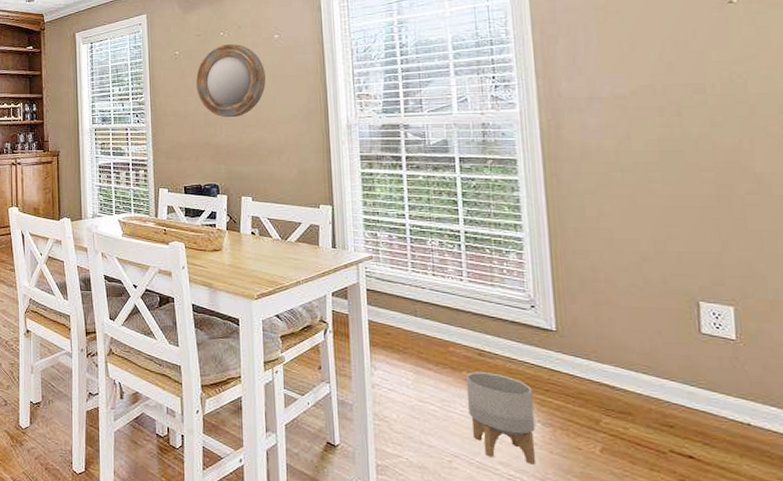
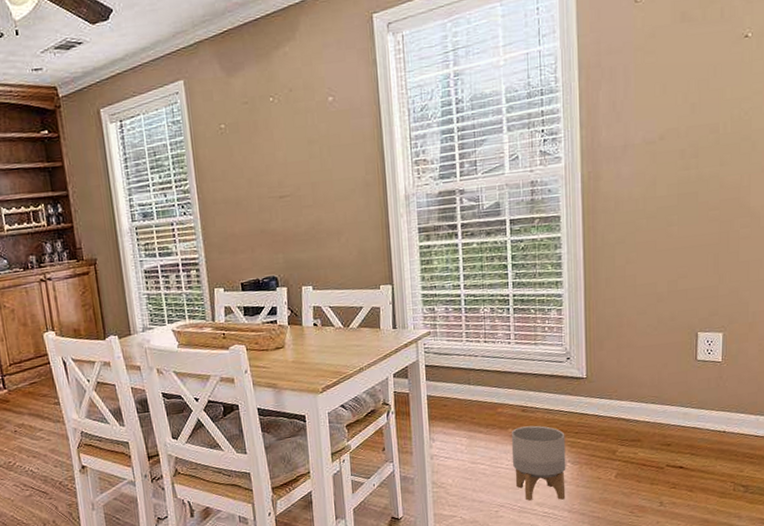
home mirror: present [196,43,266,118] -> none [246,111,322,200]

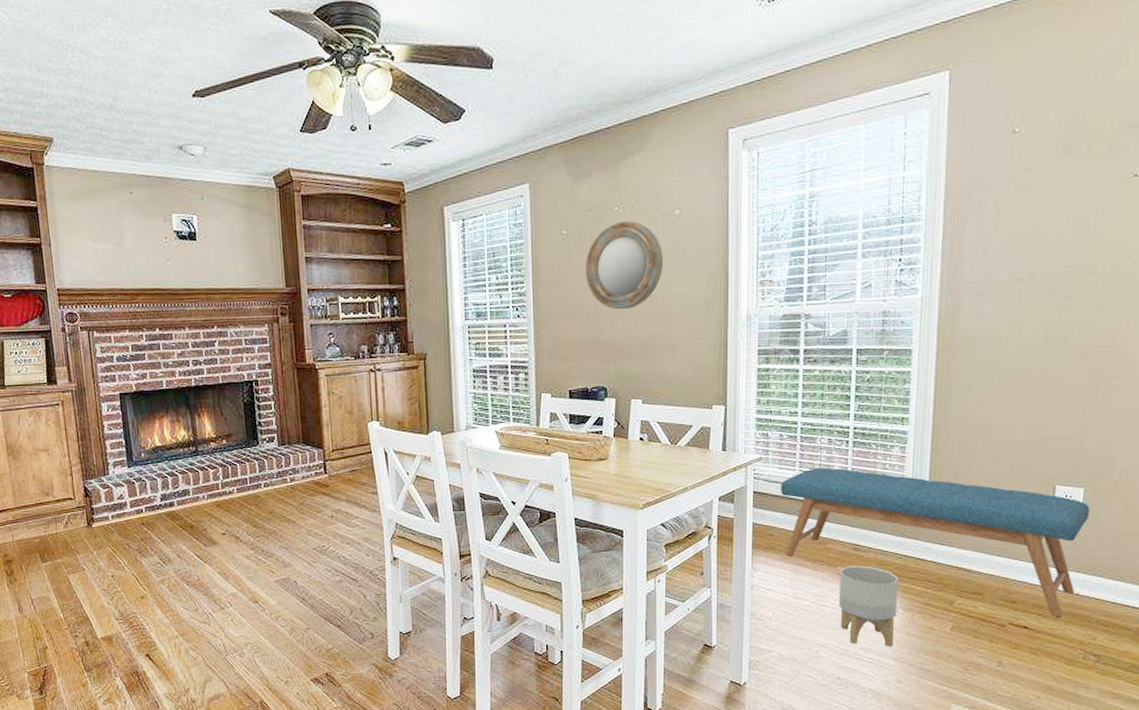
home mirror: none [246,111,322,200] -> present [586,220,663,310]
bench: none [450,335,729,454] -> present [781,467,1090,616]

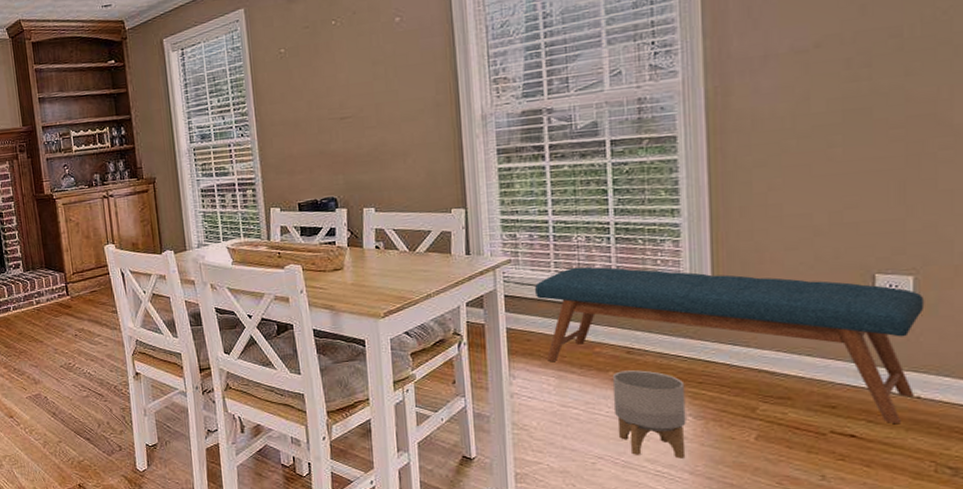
home mirror: present [586,220,663,310] -> none [306,33,387,121]

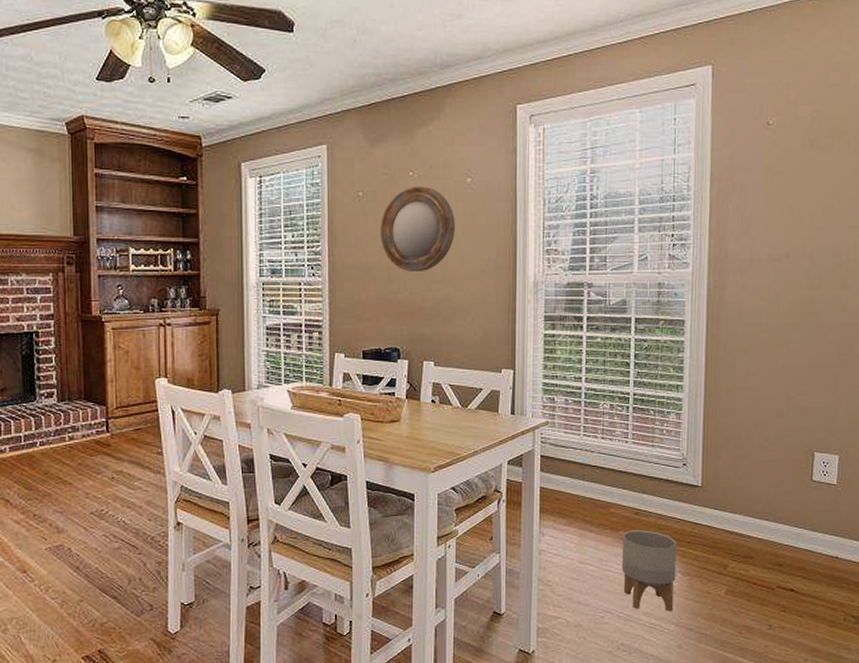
home mirror: none [306,33,387,121] -> present [381,186,455,272]
bench: present [535,266,925,423] -> none [566,432,845,579]

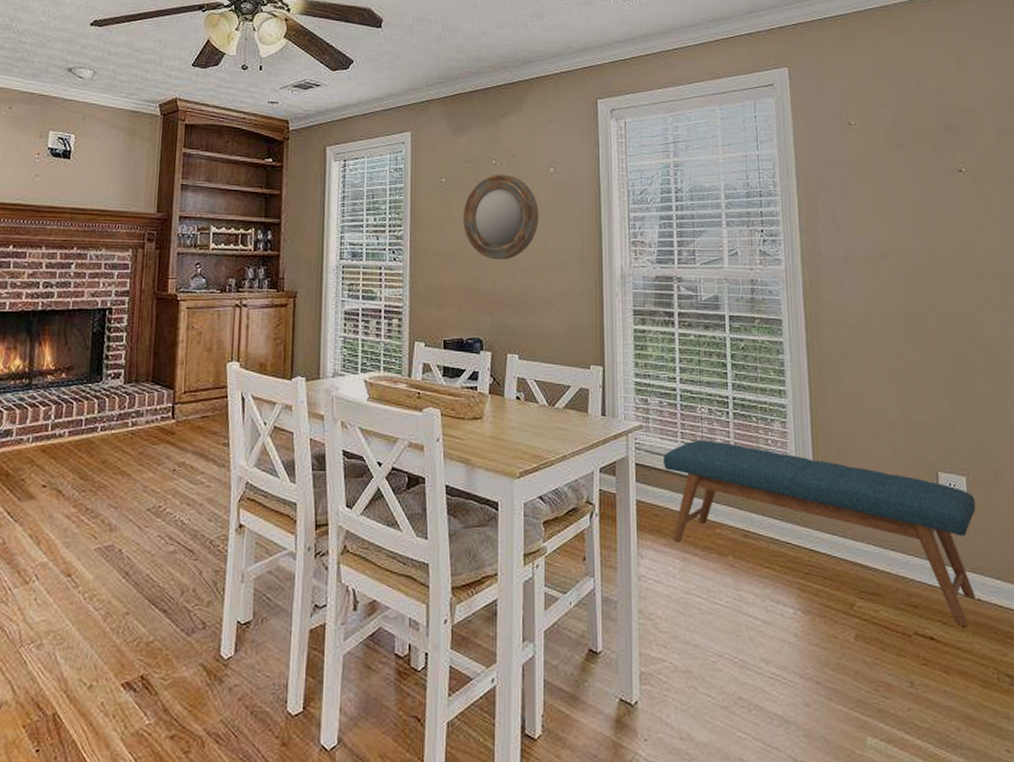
bench: none [566,432,845,579] -> present [664,439,976,626]
planter: present [621,530,677,612] -> none [731,556,796,659]

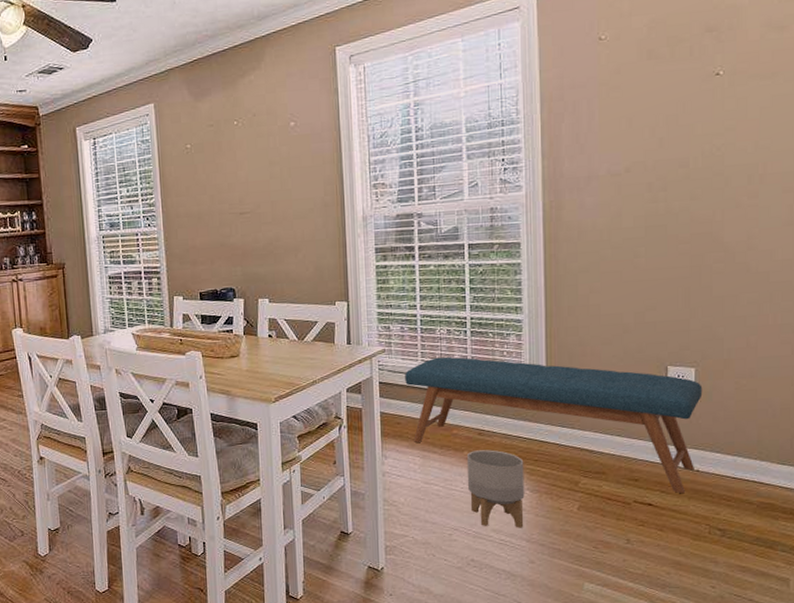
home mirror: present [463,174,538,260] -> none [209,133,282,216]
planter: none [731,556,796,659] -> present [466,450,525,528]

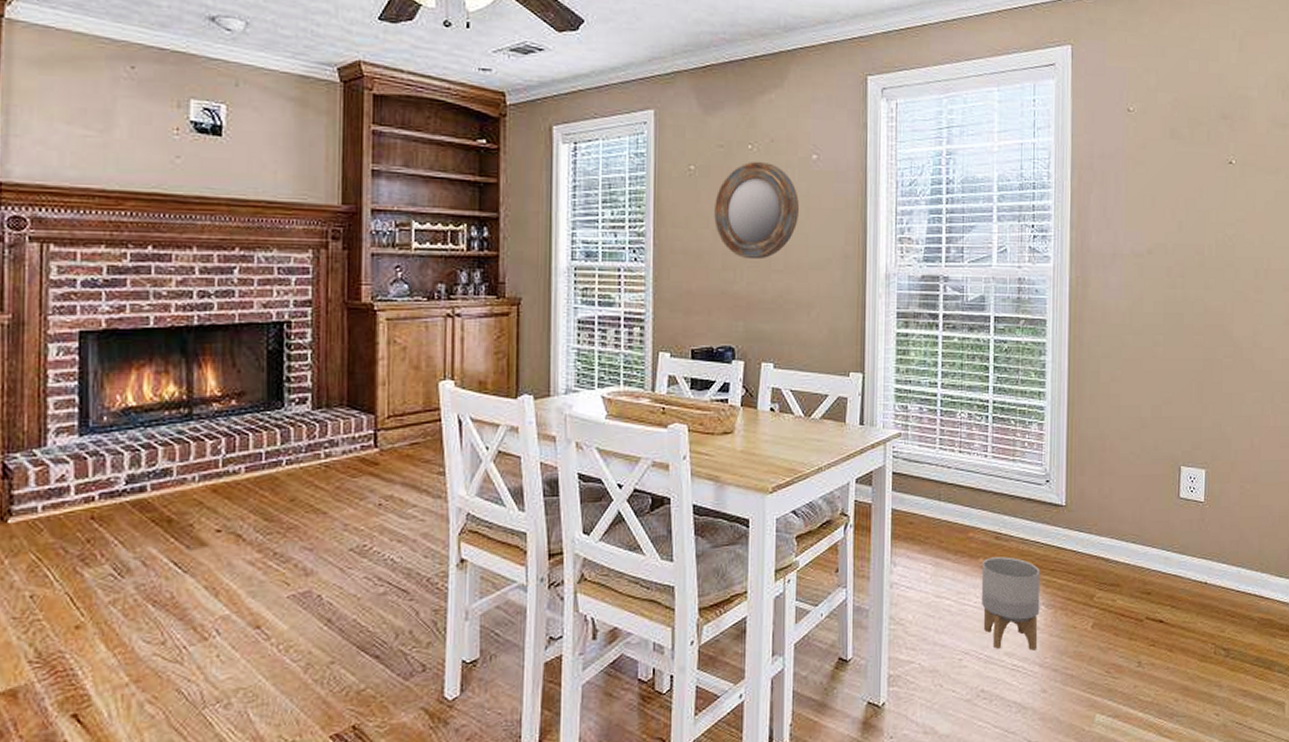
home mirror: none [209,133,282,216] -> present [714,161,799,260]
bench: present [405,356,703,493] -> none [921,445,1212,608]

